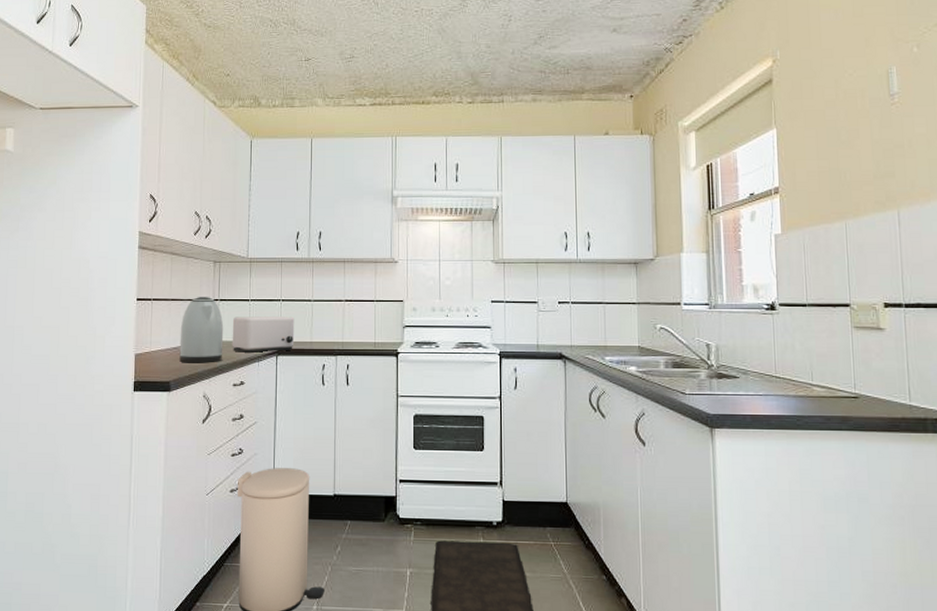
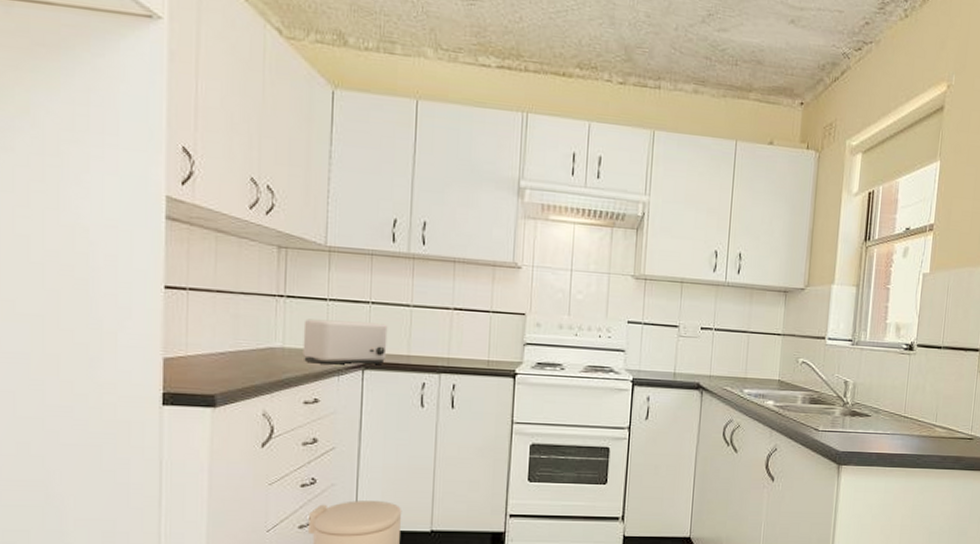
kettle: present [179,297,224,363] -> none [228,290,292,375]

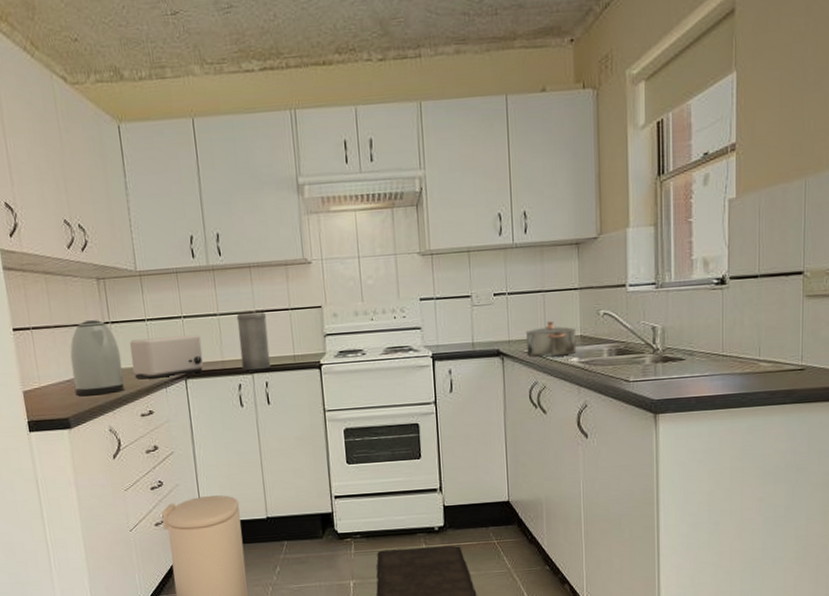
kettle: none [228,290,292,375] -> present [70,320,125,397]
canister: none [429,307,464,371] -> present [236,312,271,371]
cooking pot: none [726,361,775,398] -> present [525,320,577,358]

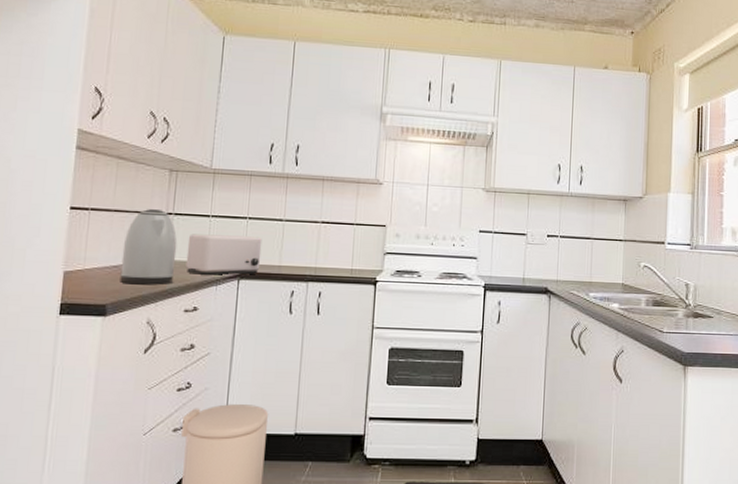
canister: present [236,312,271,371] -> none [298,221,331,280]
cooking pot: present [525,320,577,358] -> none [572,266,618,301]

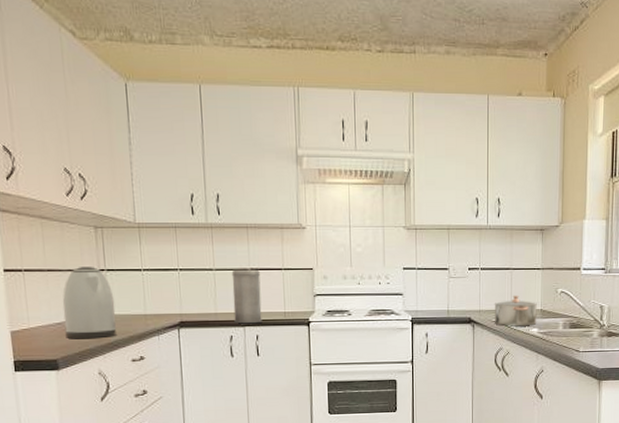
toaster: present [185,234,262,276] -> none [124,287,198,327]
canister: none [298,221,331,280] -> present [231,269,262,324]
cooking pot: none [572,266,618,301] -> present [494,295,537,327]

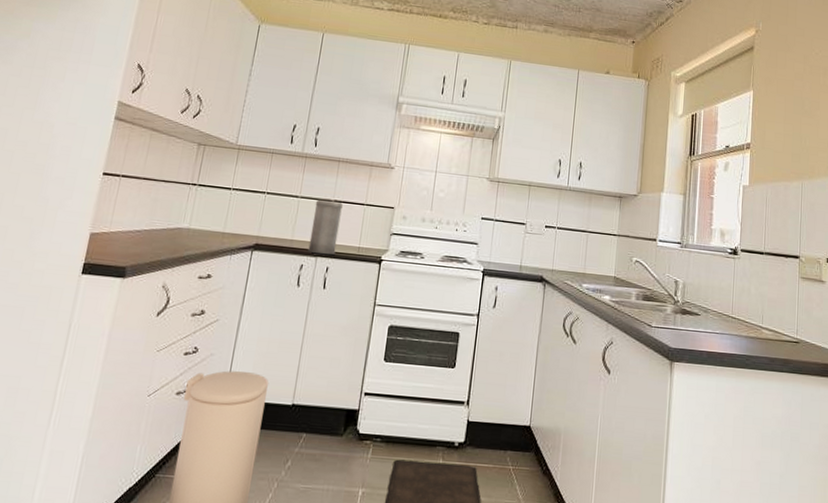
kettle: present [62,267,117,340] -> none [141,179,199,251]
cooking pot: present [494,295,537,327] -> none [567,258,611,293]

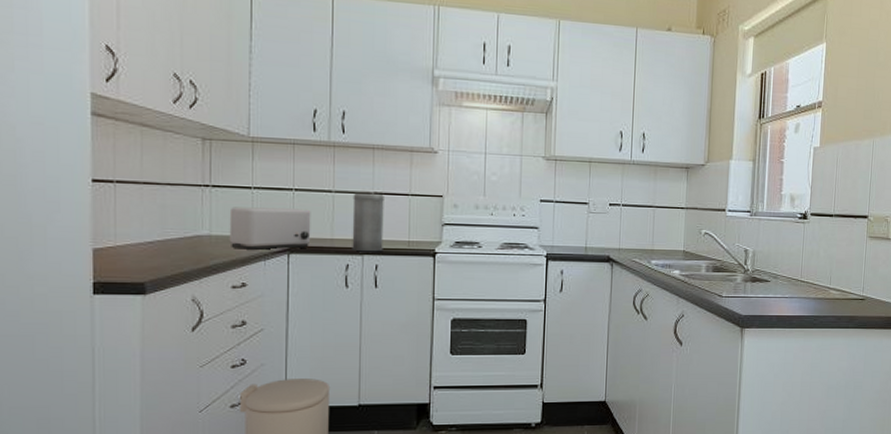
toaster: none [204,204,278,247] -> present [229,207,311,251]

